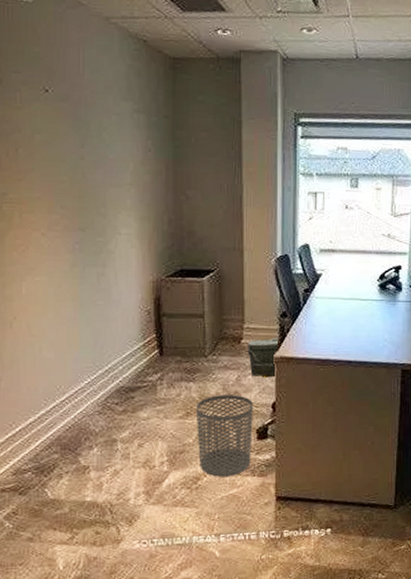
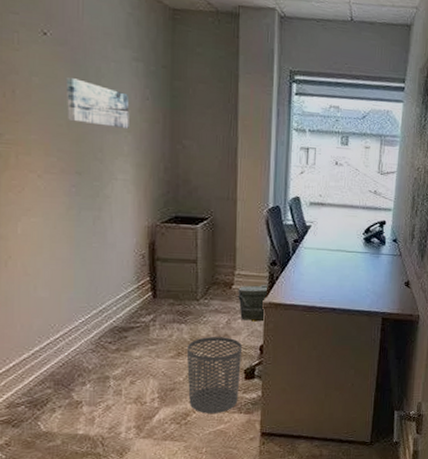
wall art: none [67,133,132,183] -> present [65,77,130,130]

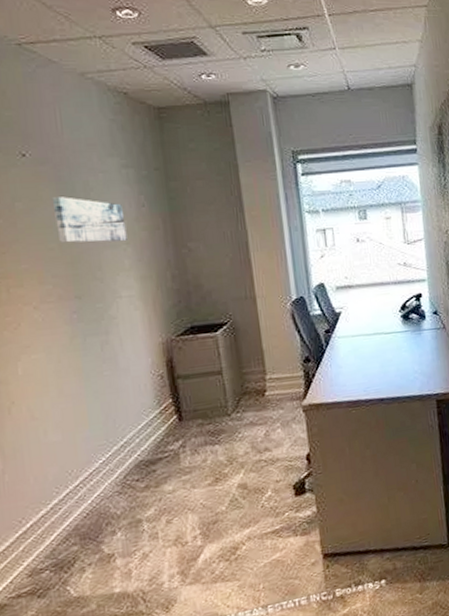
waste bin: present [186,337,242,414] -> none [224,451,292,544]
bag: present [238,284,267,322] -> none [272,384,308,429]

